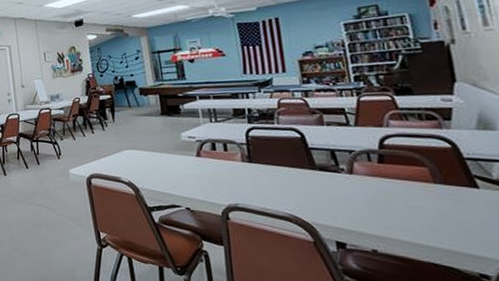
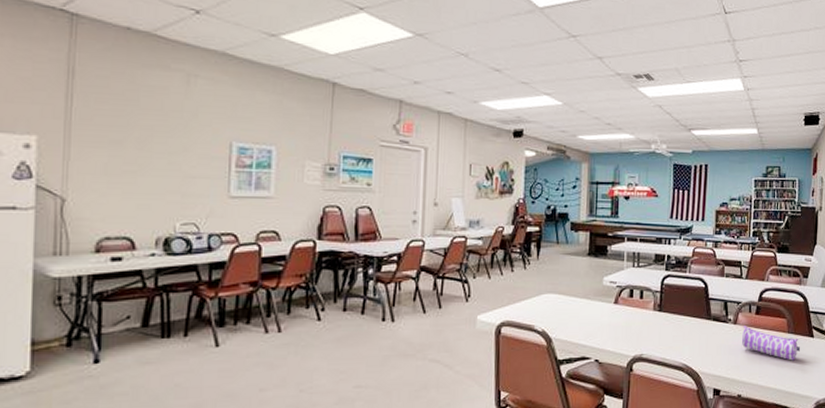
pencil case: none [362,176,459,215] -> present [742,326,800,361]

